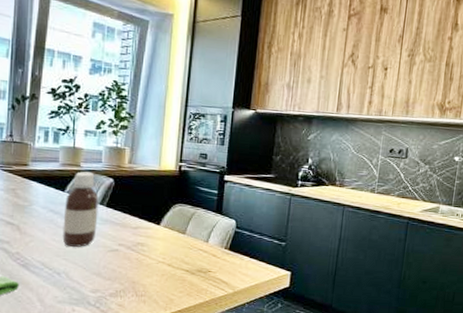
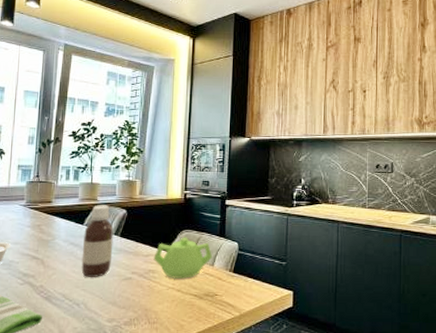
teapot: none [143,211,208,254] -> present [153,237,213,279]

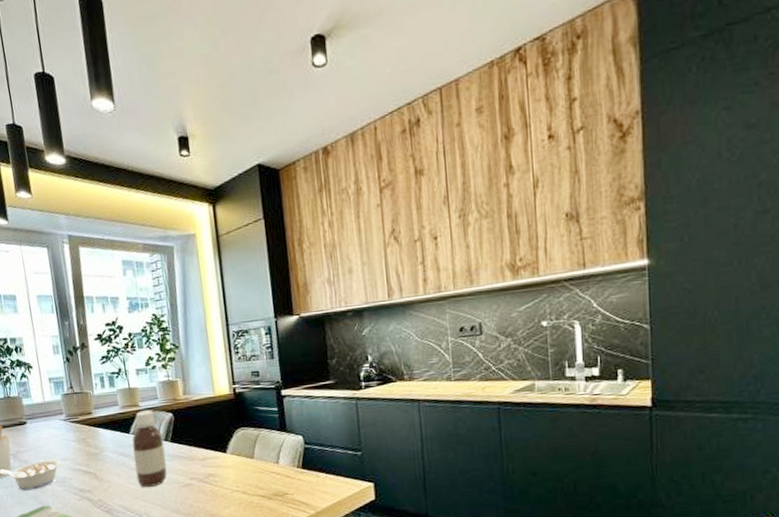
teapot: present [153,237,213,279] -> none [211,435,277,481]

